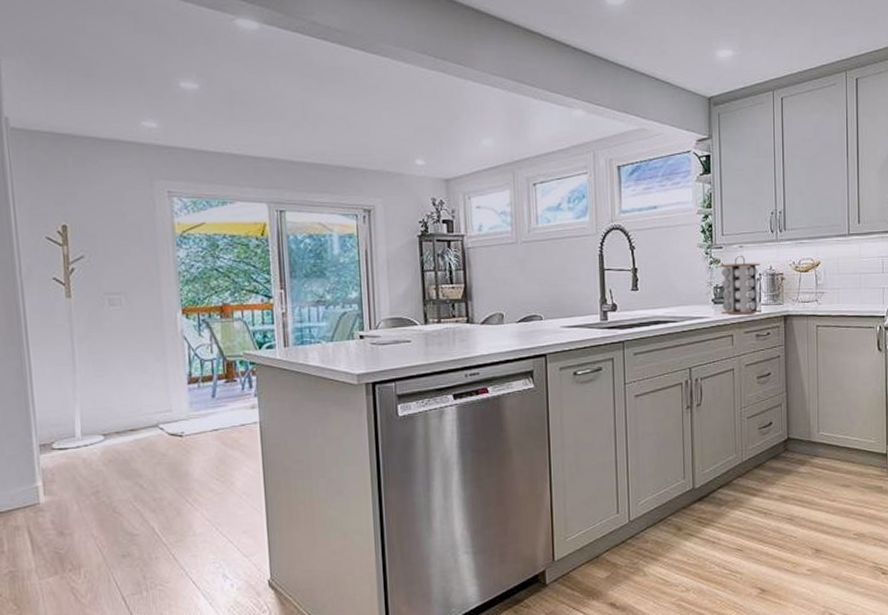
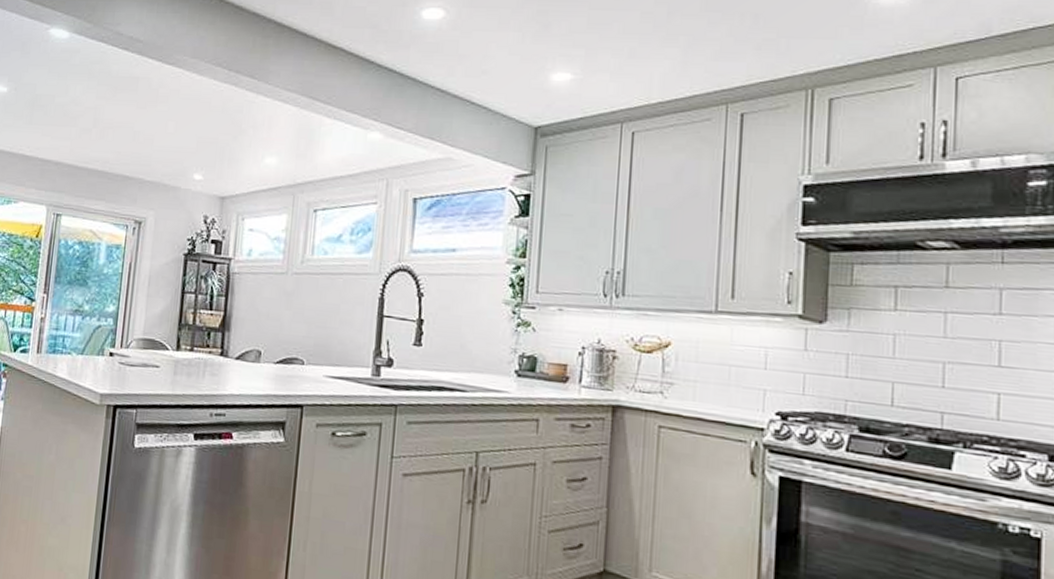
spice rack: present [719,255,761,316] -> none [525,319,585,398]

